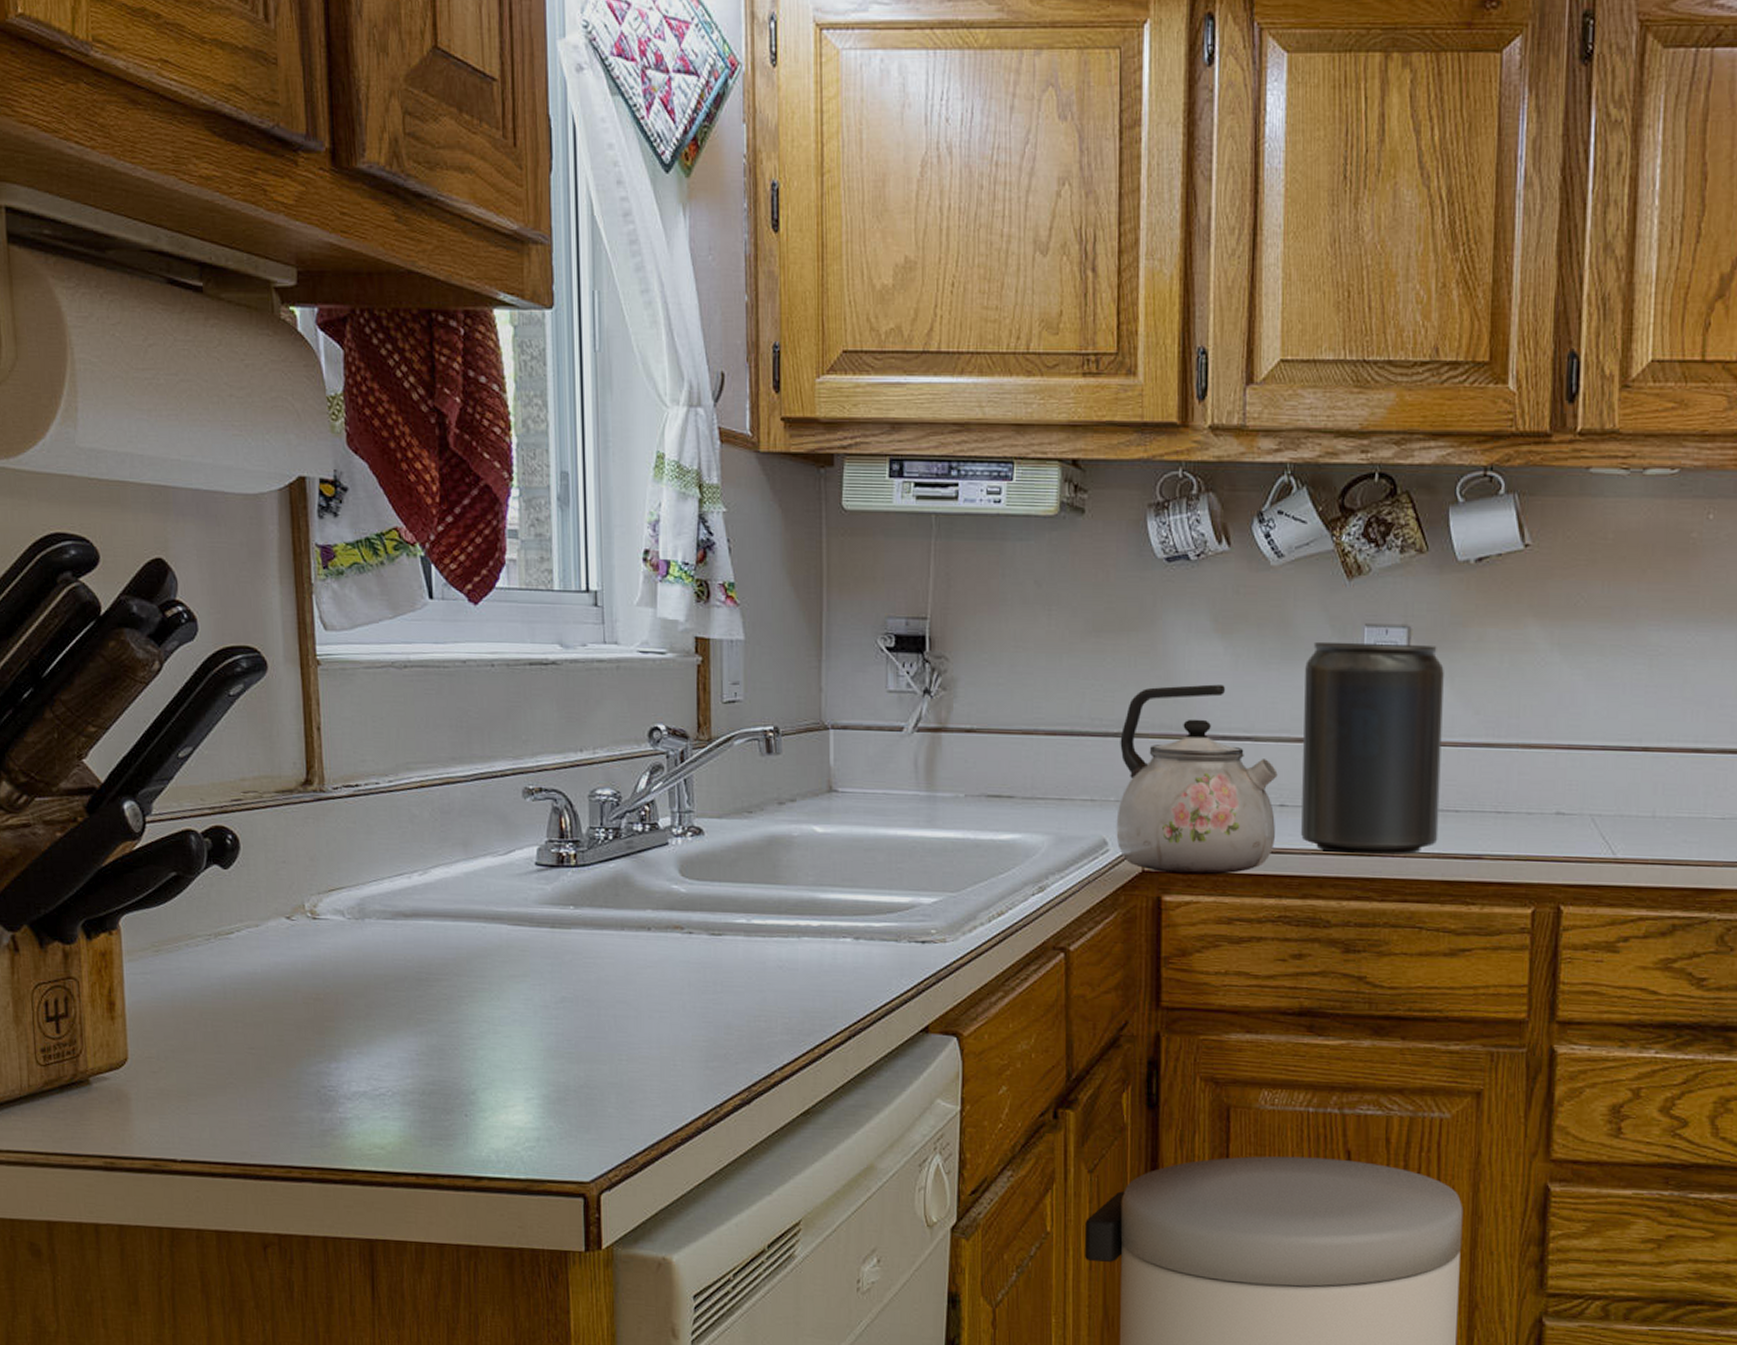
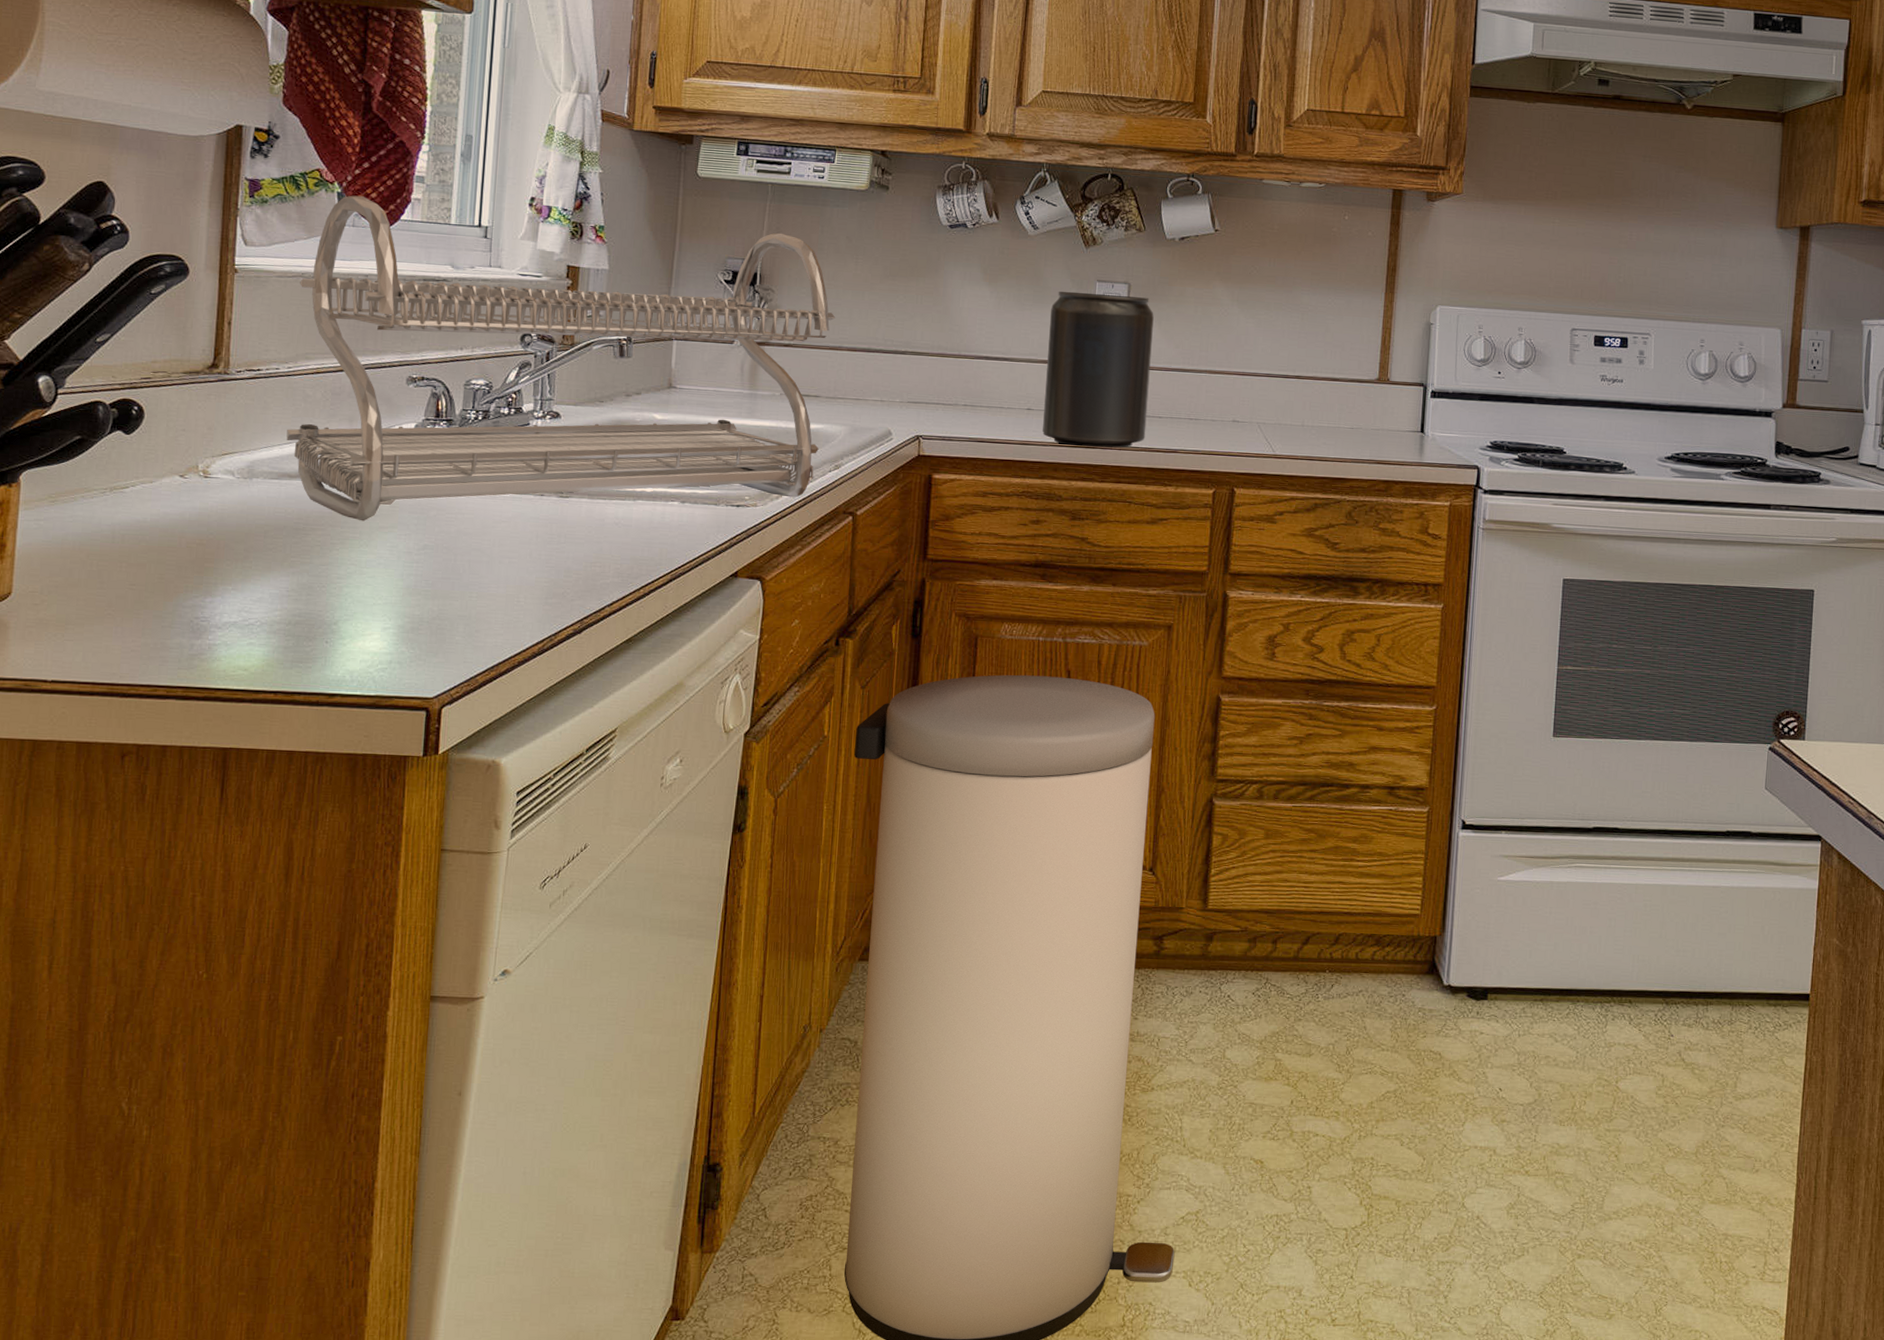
dish rack: none [390,559,1028,969] -> present [286,195,836,522]
kettle: present [1116,684,1278,875] -> none [899,318,1027,460]

